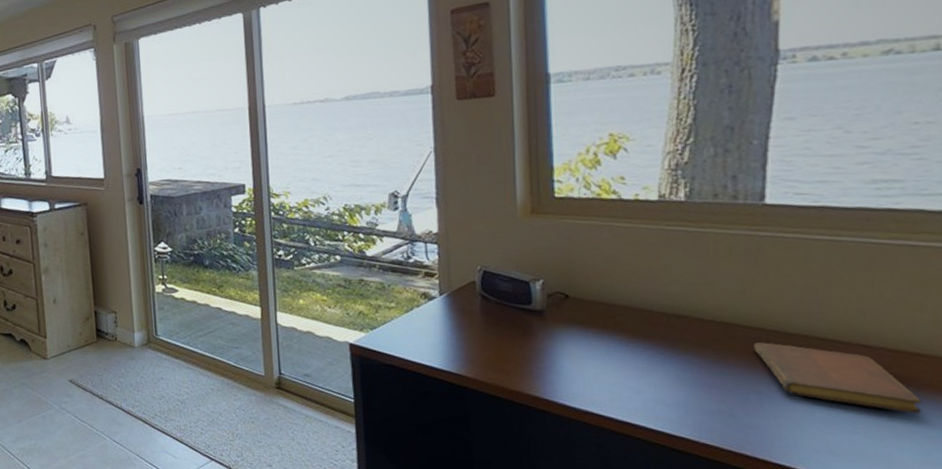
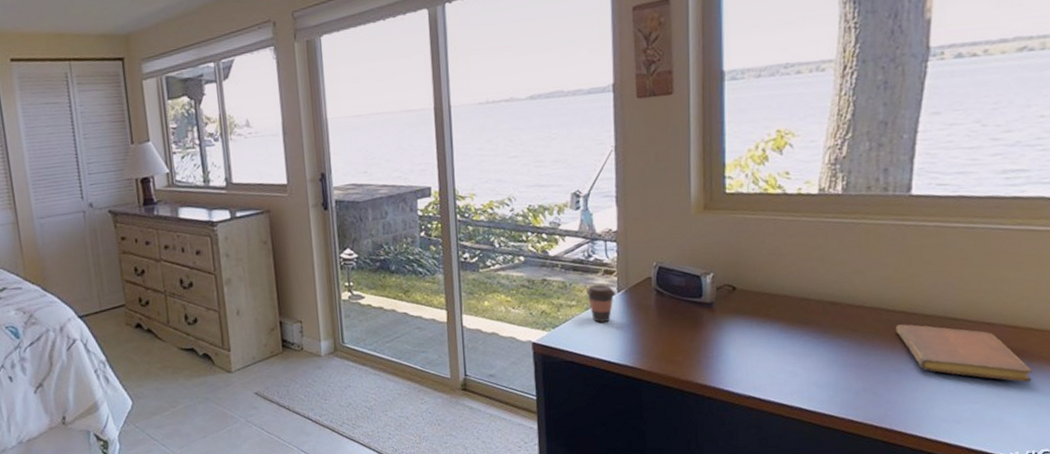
coffee cup: none [406,286,437,326] -> present [586,284,615,323]

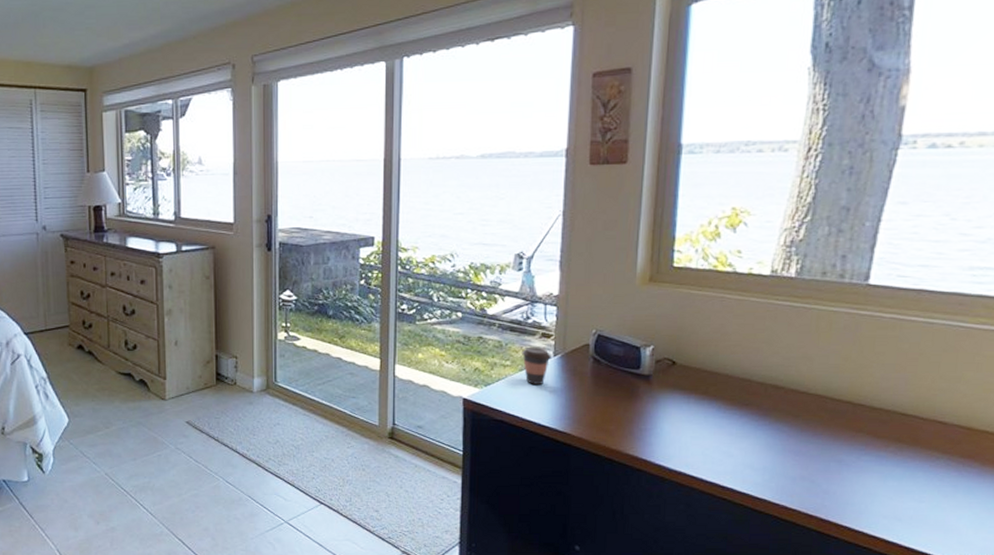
notebook: present [896,324,1032,383] -> none [840,415,984,486]

